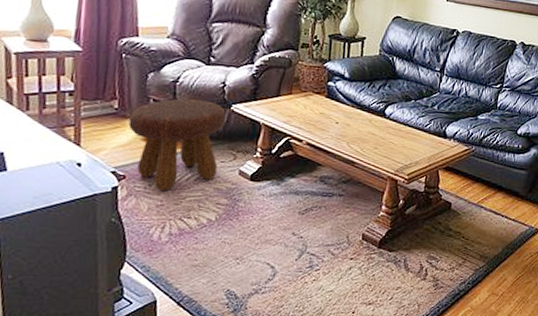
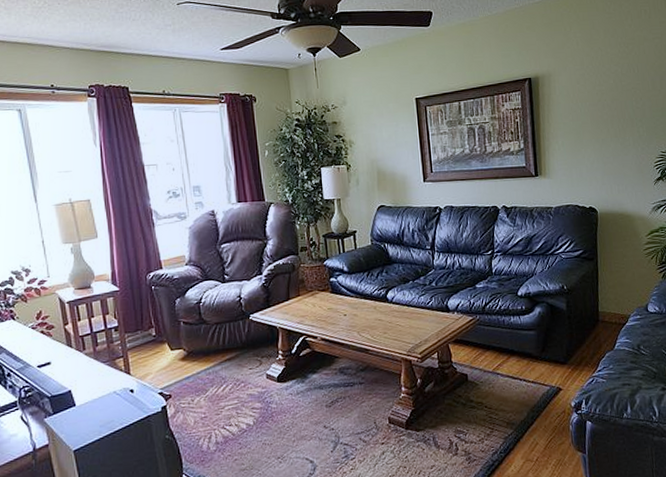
footstool: present [128,98,227,191] -> none [166,315,248,403]

